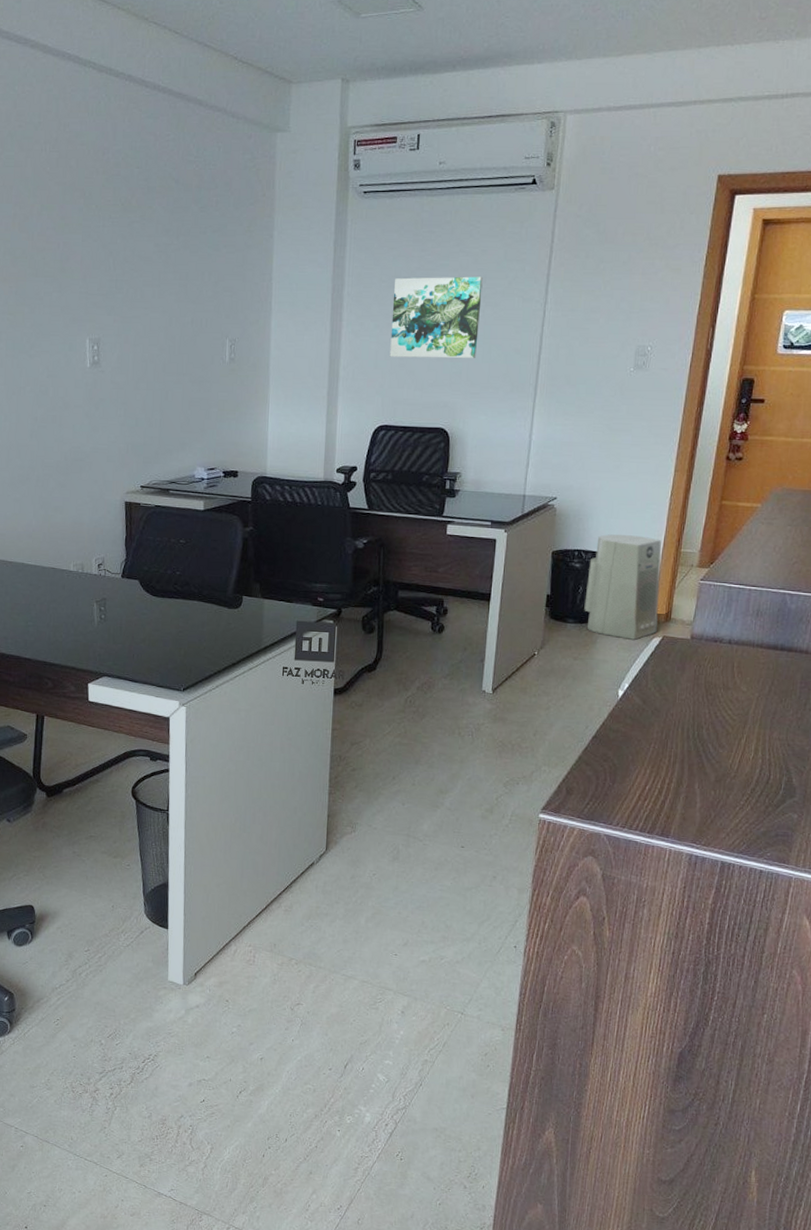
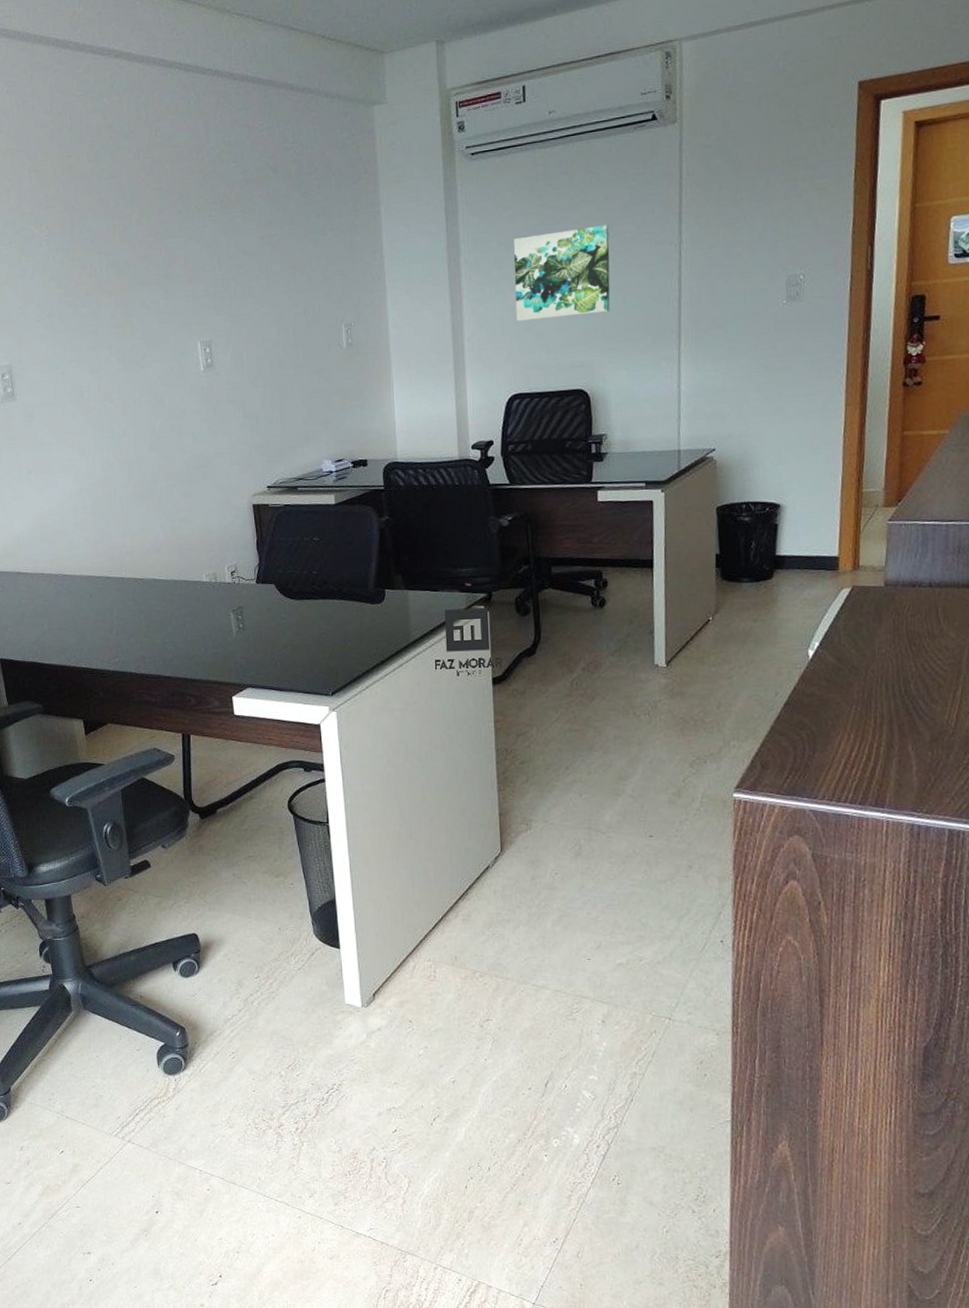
air purifier: present [584,534,661,640] -> none [759,479,845,594]

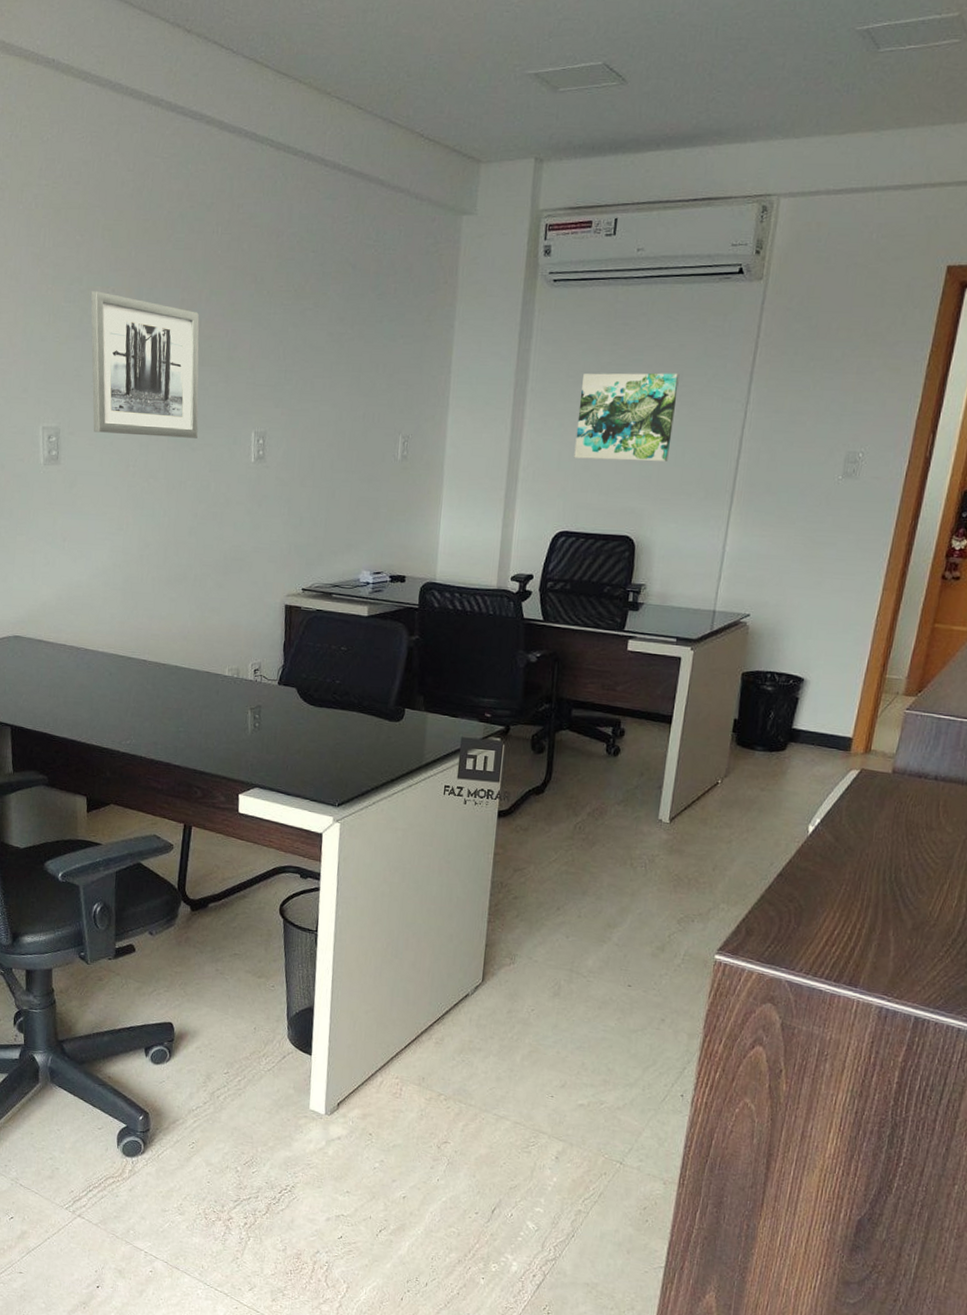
wall art: none [25,230,146,365] -> present [90,291,200,438]

